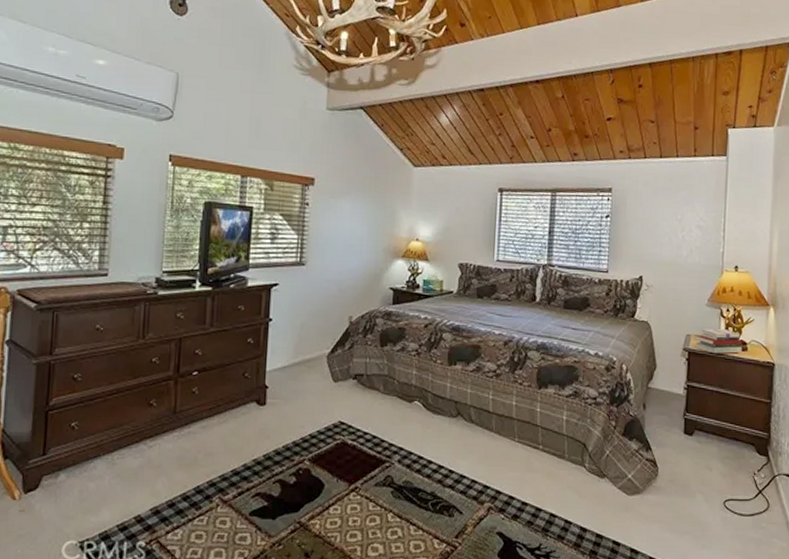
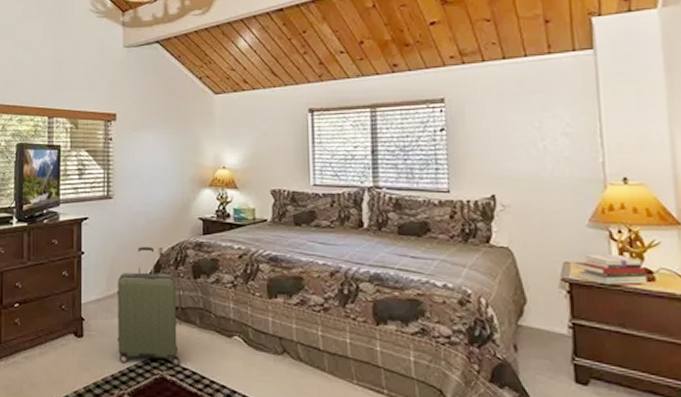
suitcase: none [300,314,363,431] -> present [117,246,180,367]

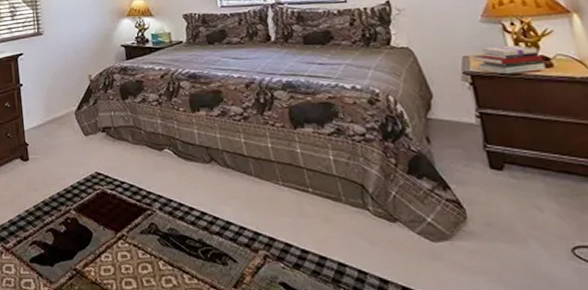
suitcase: present [117,246,180,367] -> none [54,74,118,182]

